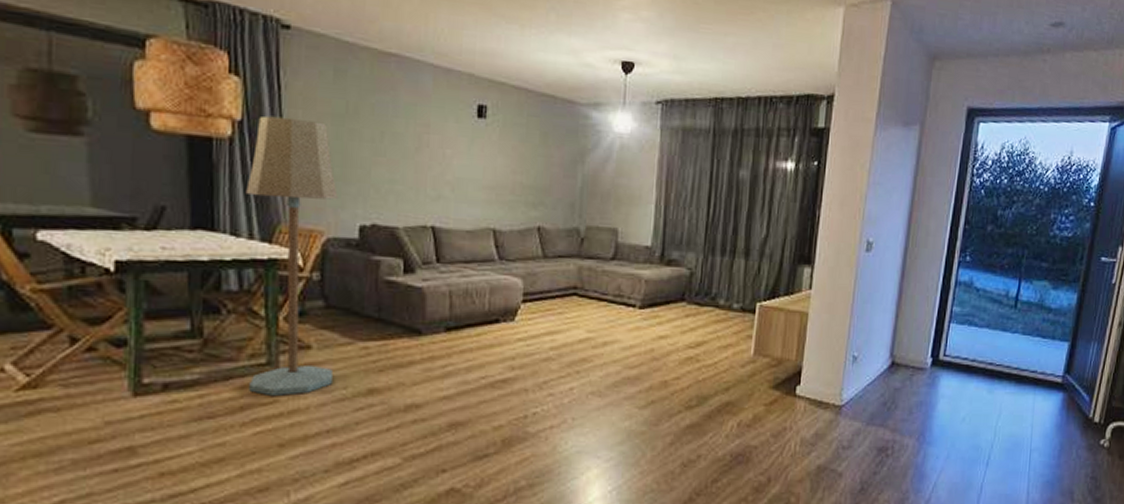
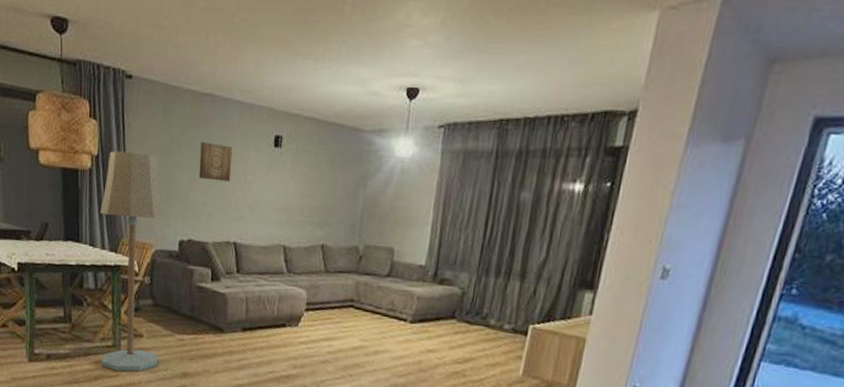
wall art: none [383,109,426,156] -> present [198,142,232,182]

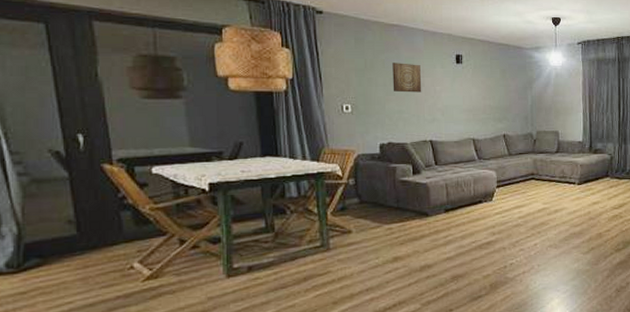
floor lamp: present [100,151,164,372] -> none [298,74,368,269]

